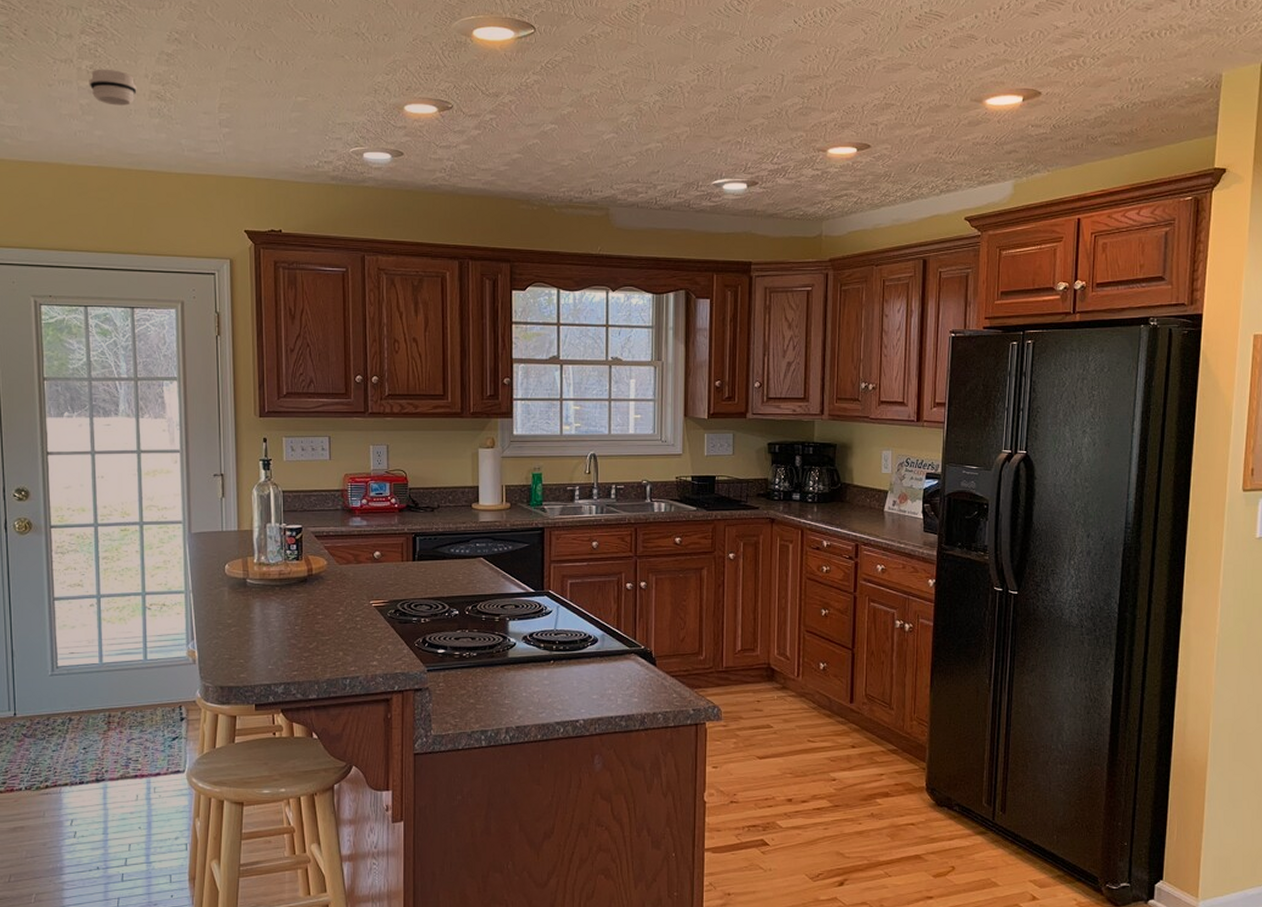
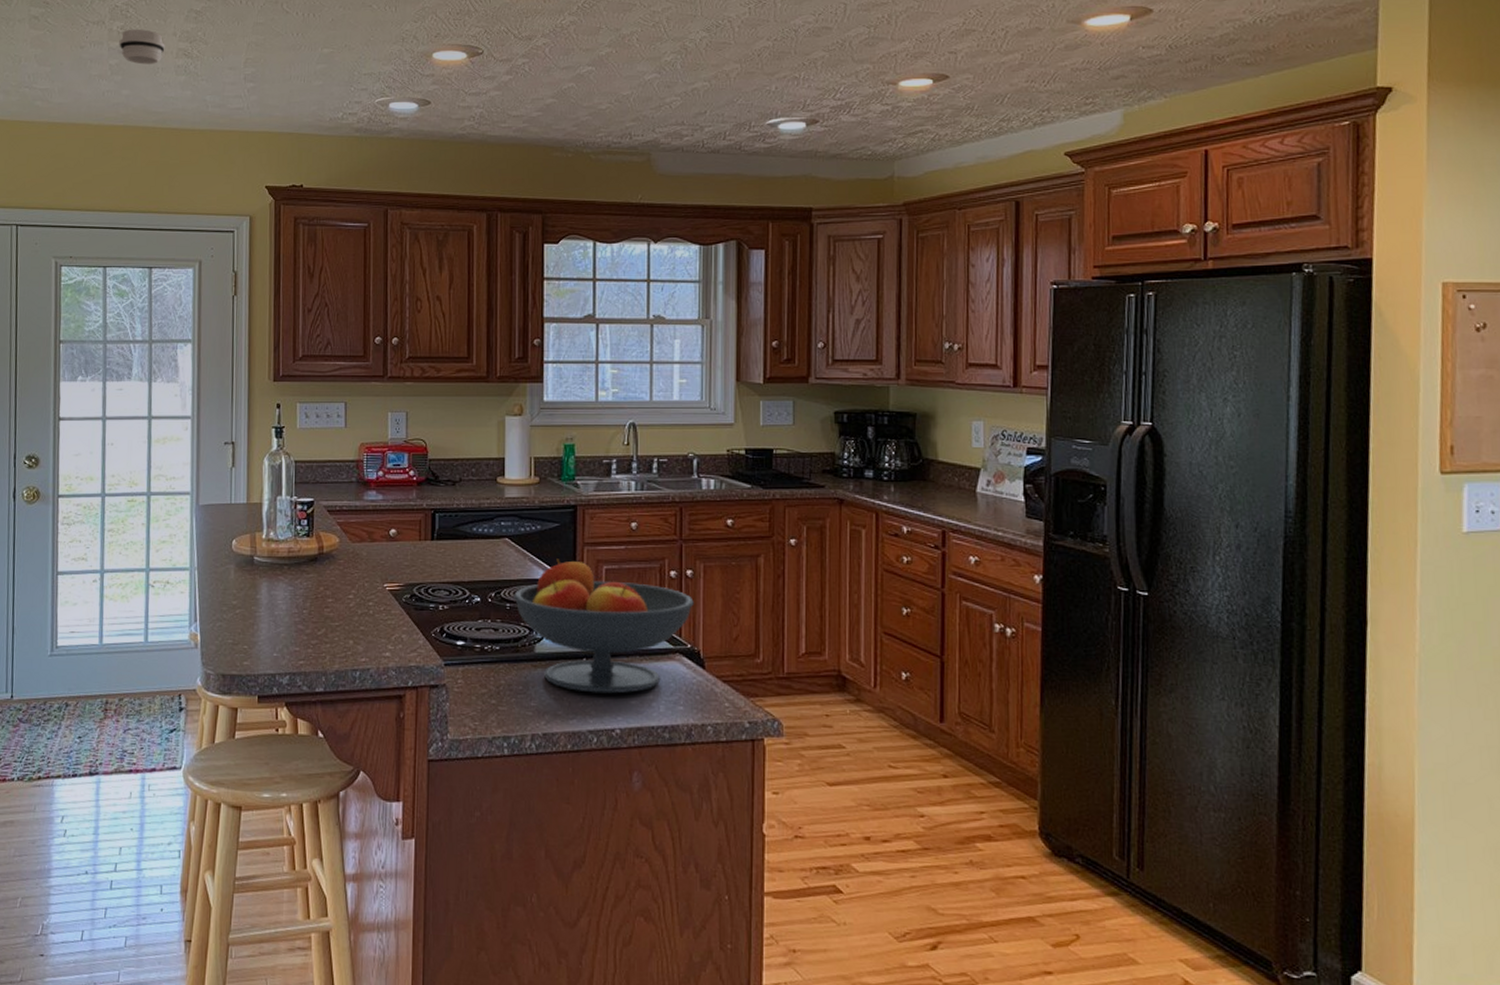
fruit bowl: none [489,575,647,690] -> present [514,559,694,694]

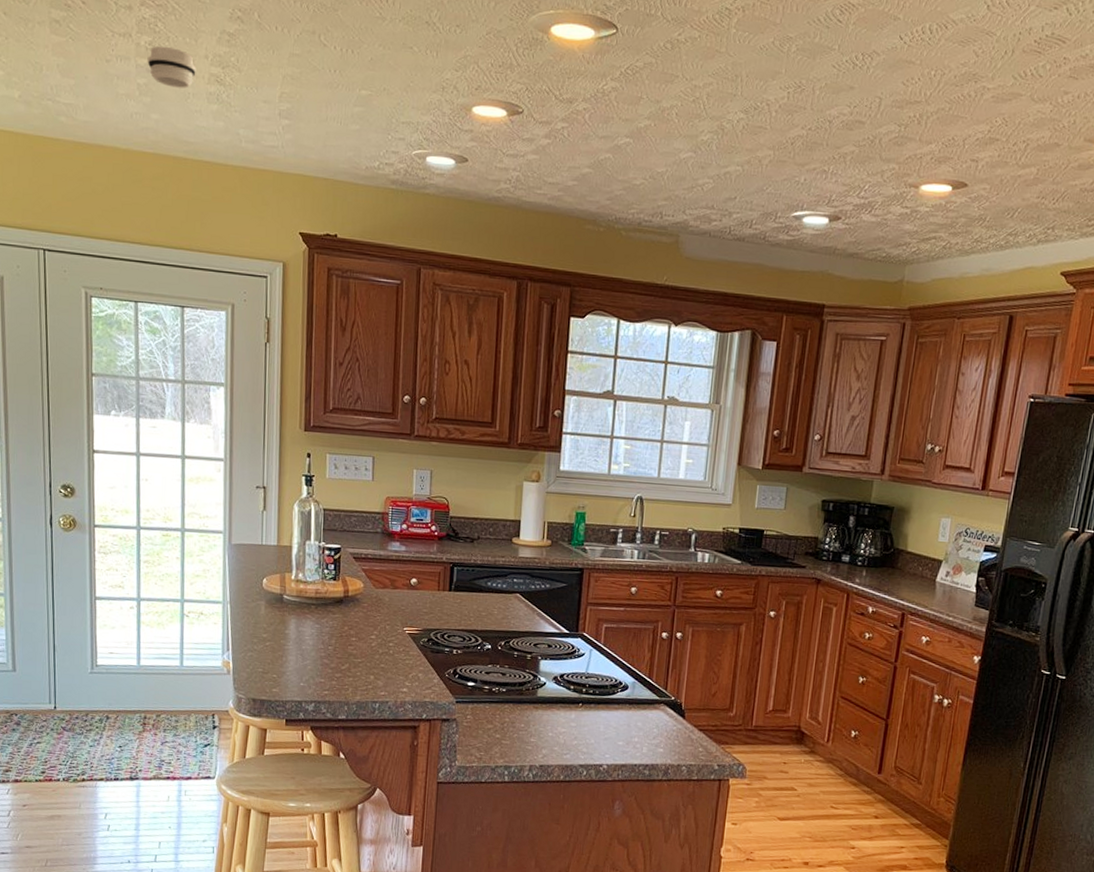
fruit bowl: present [514,559,694,694] -> none [521,615,681,735]

